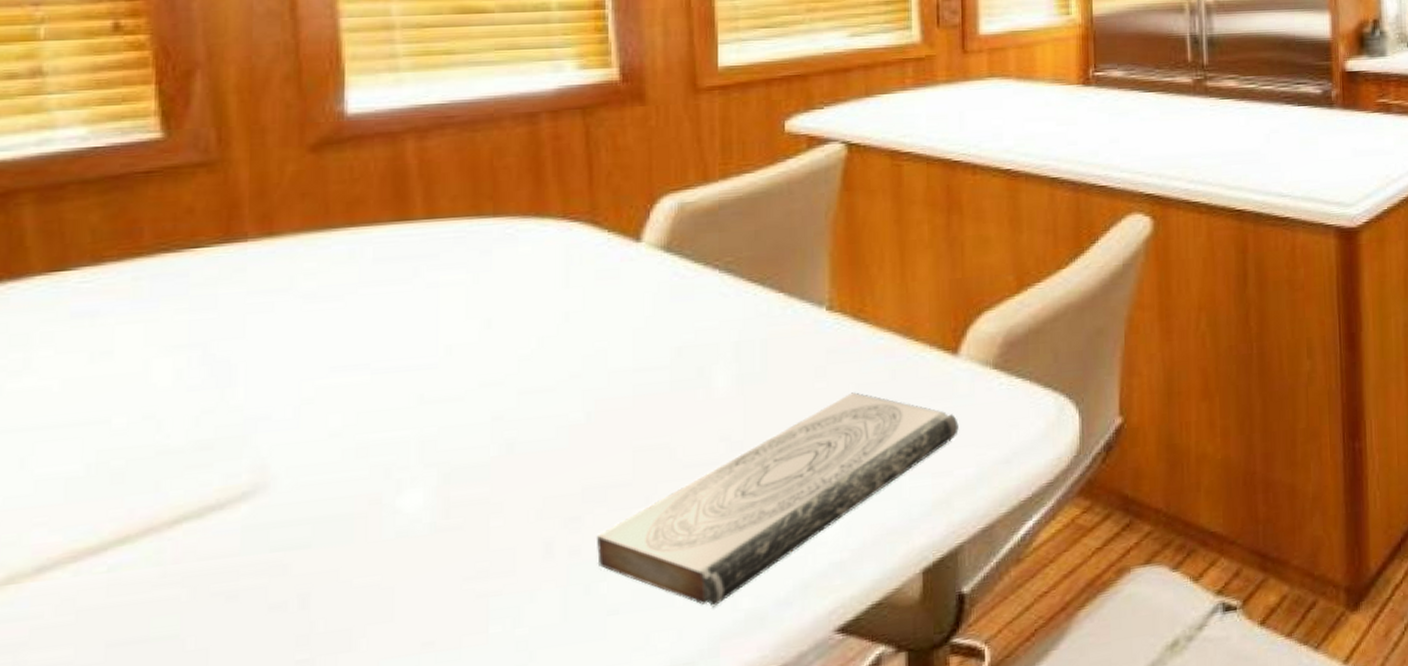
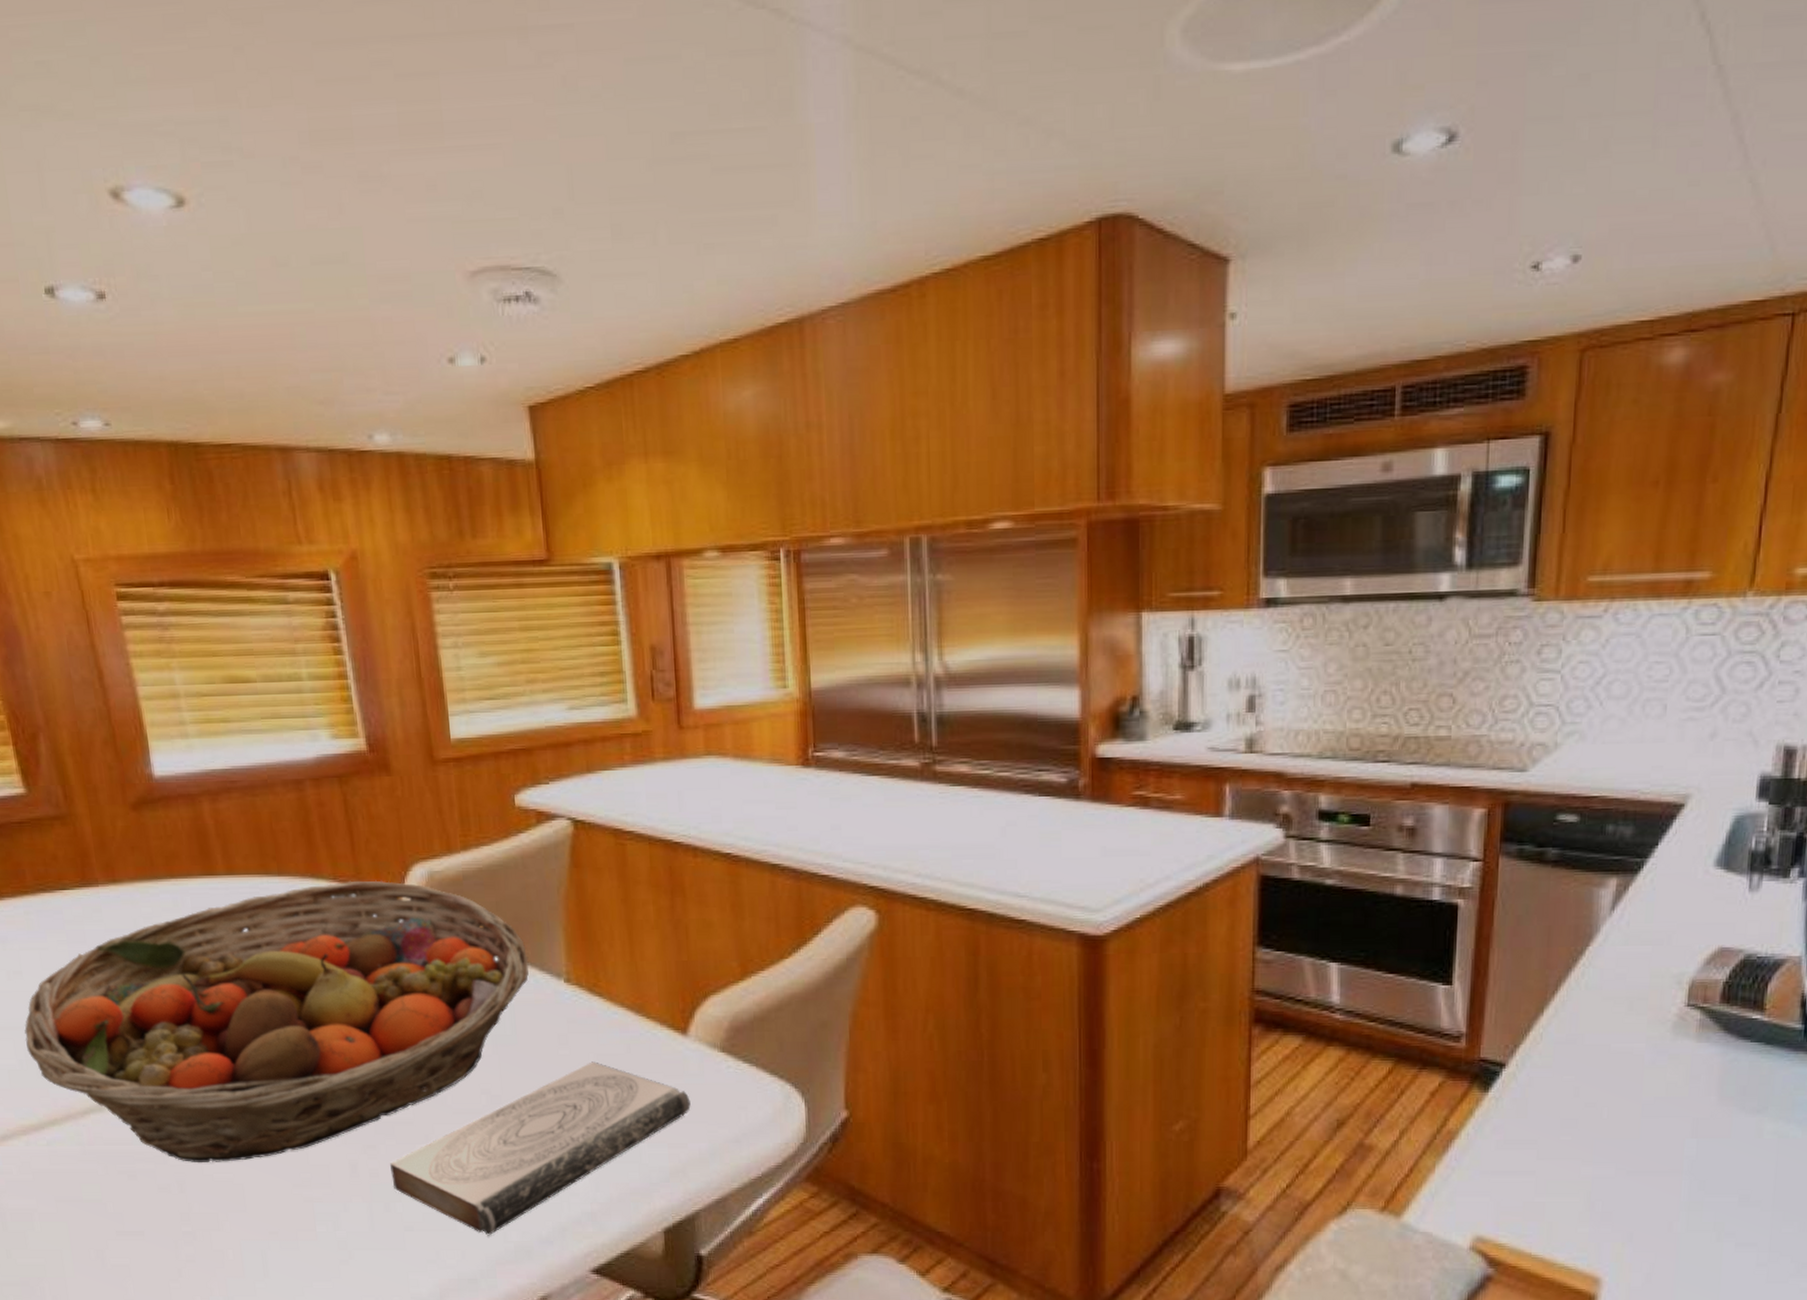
fruit basket: none [100,215,787,568] -> present [24,880,529,1163]

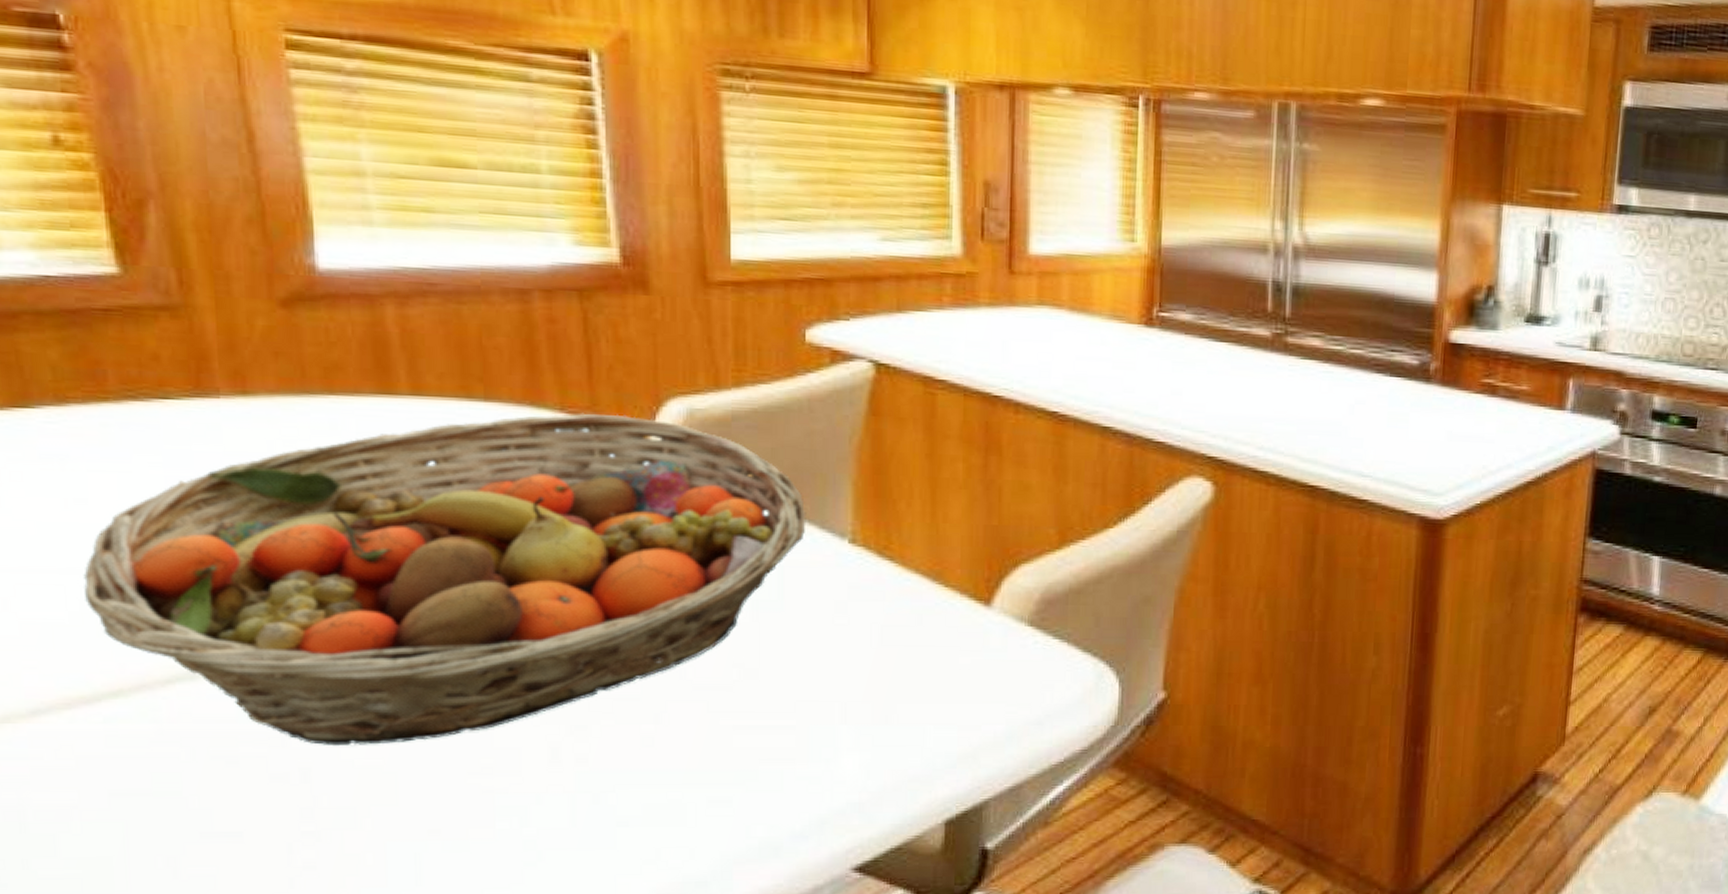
book: present [390,1061,691,1236] -> none [605,633,989,831]

